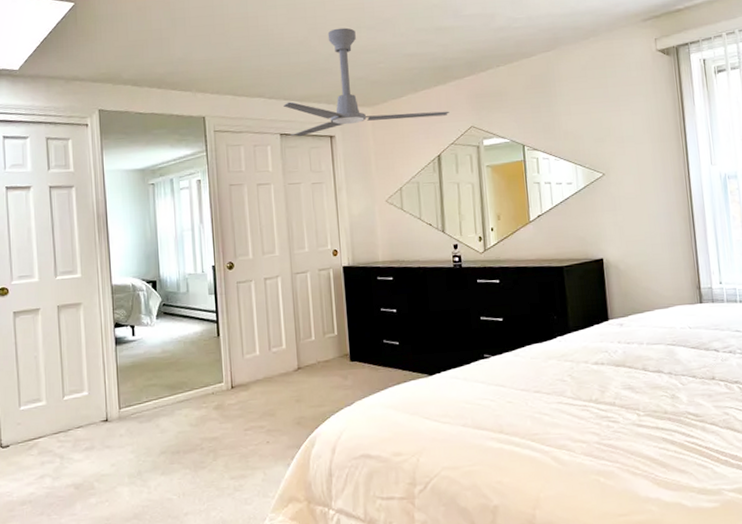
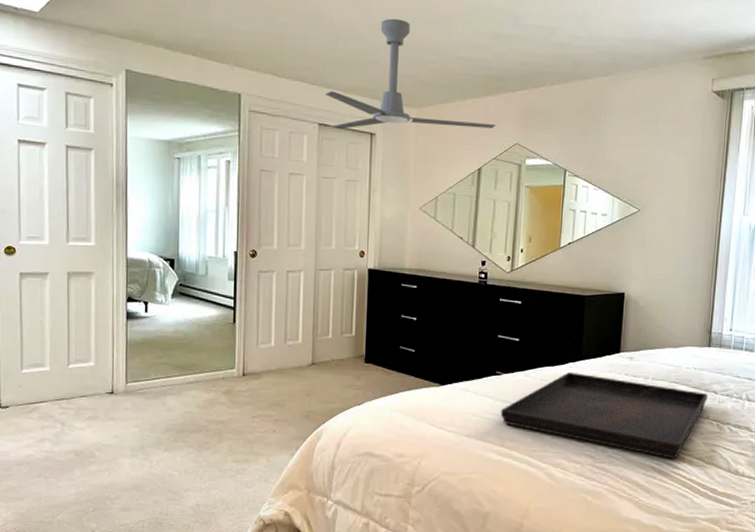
serving tray: none [494,346,710,427] -> present [500,372,708,459]

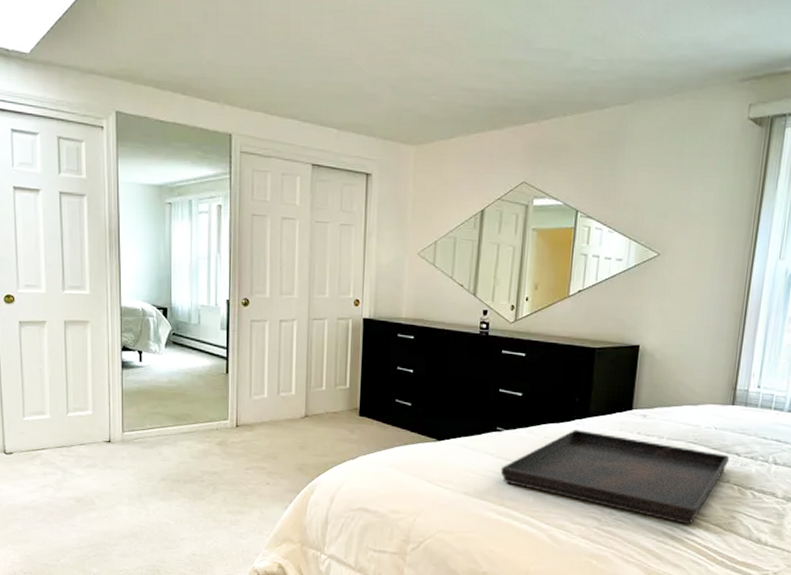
ceiling fan: present [325,18,496,130] -> none [319,47,501,171]

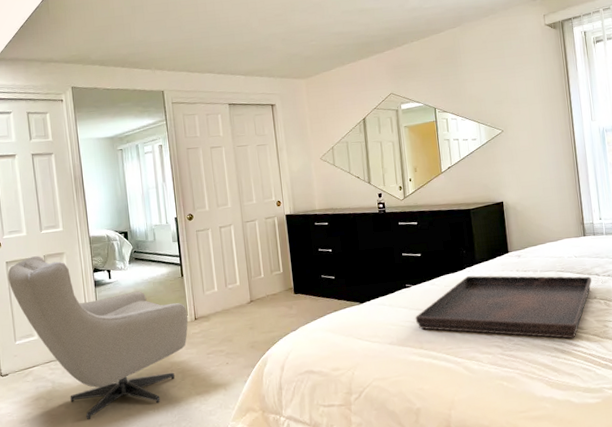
armchair: none [20,320,229,520] -> present [7,256,189,420]

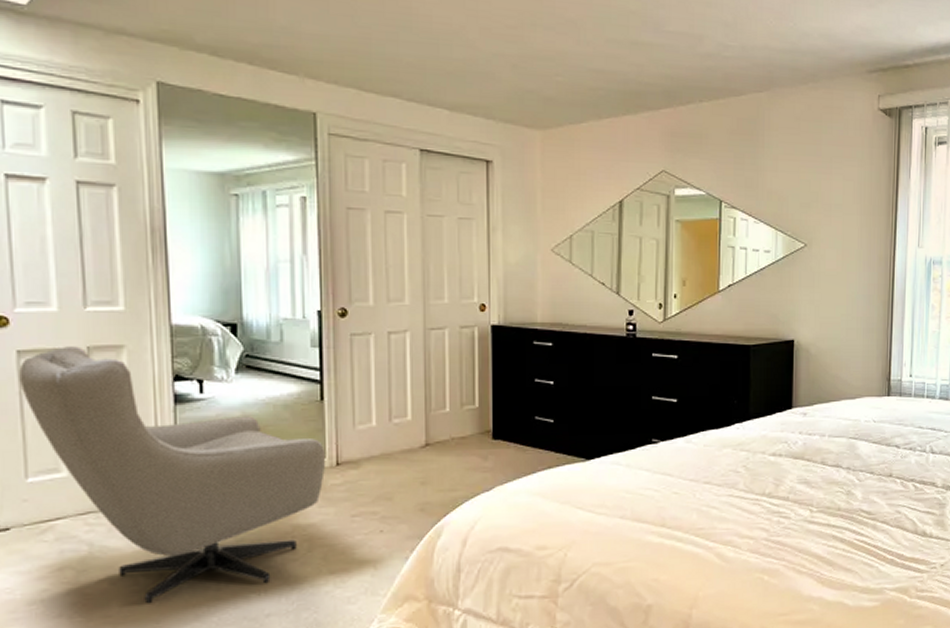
serving tray: present [415,275,592,339] -> none [659,434,890,525]

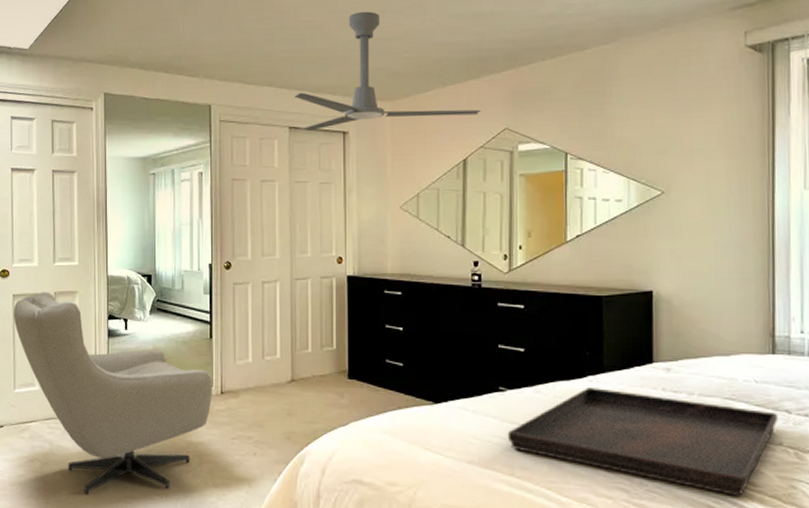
ceiling fan: none [427,21,638,157] -> present [295,11,481,132]
serving tray: none [659,434,890,525] -> present [507,387,779,496]

